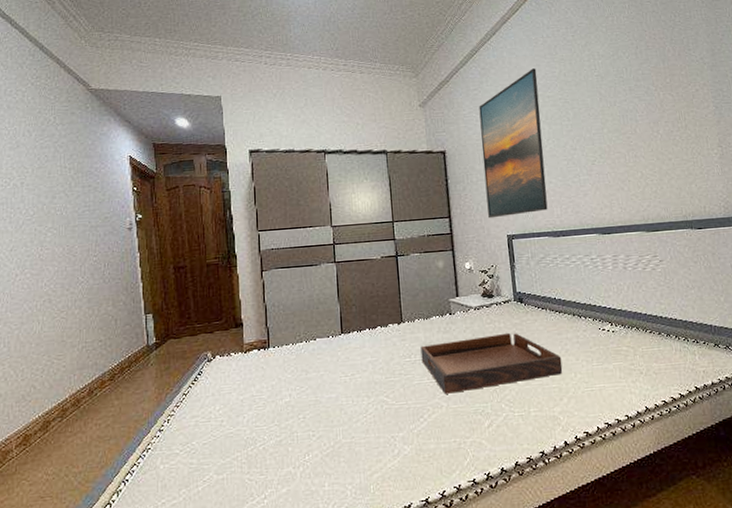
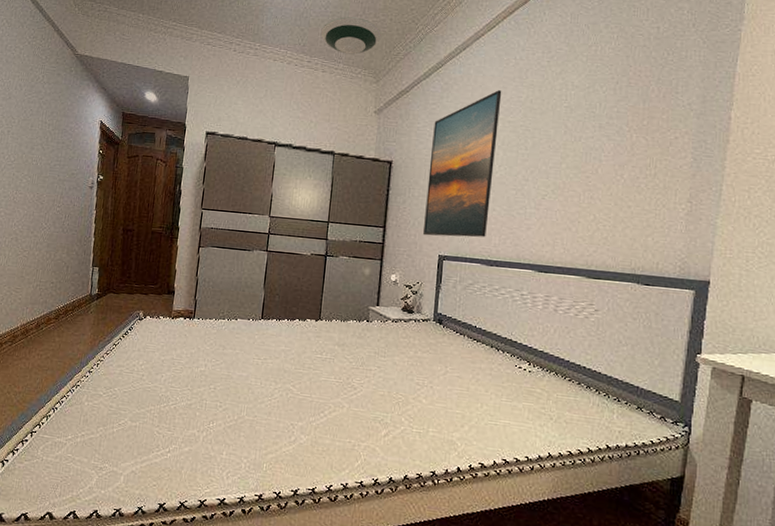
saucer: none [351,16,413,53] -> present [320,17,382,55]
serving tray: present [420,332,563,394] -> none [332,345,471,402]

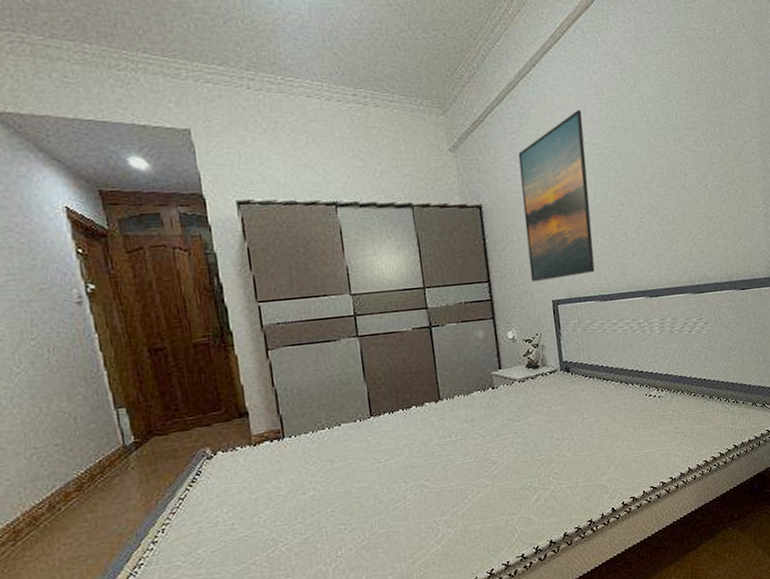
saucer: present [320,17,382,55] -> none [360,34,438,81]

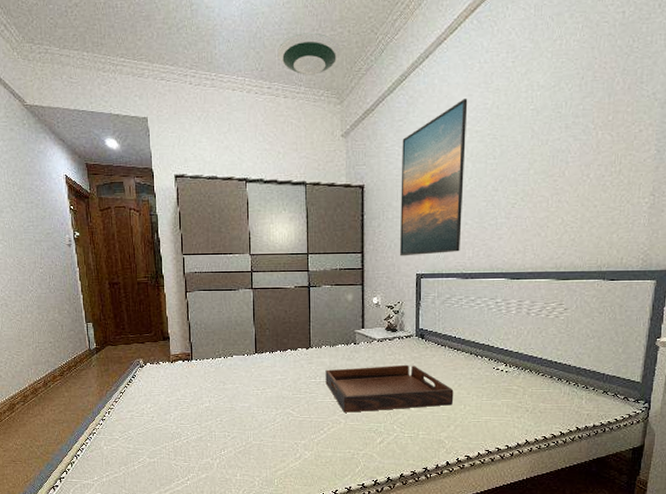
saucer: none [360,34,438,81] -> present [277,32,341,75]
serving tray: none [461,404,610,473] -> present [325,364,454,413]

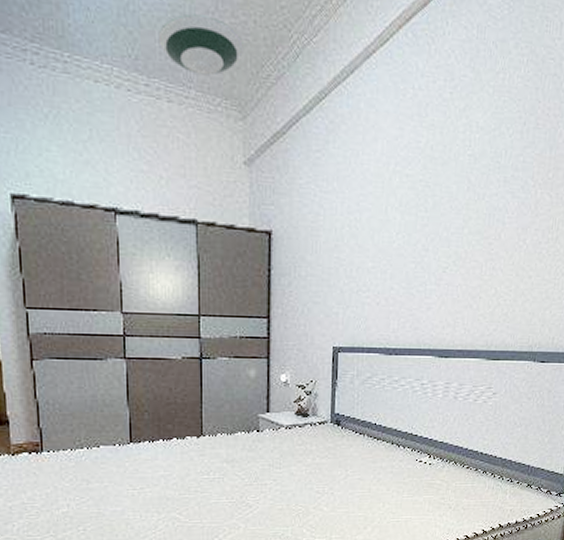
serving tray: present [325,364,454,413] -> none [221,456,372,515]
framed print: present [400,99,468,256] -> none [314,132,399,325]

